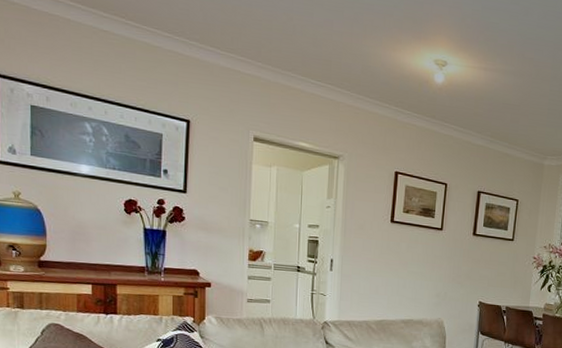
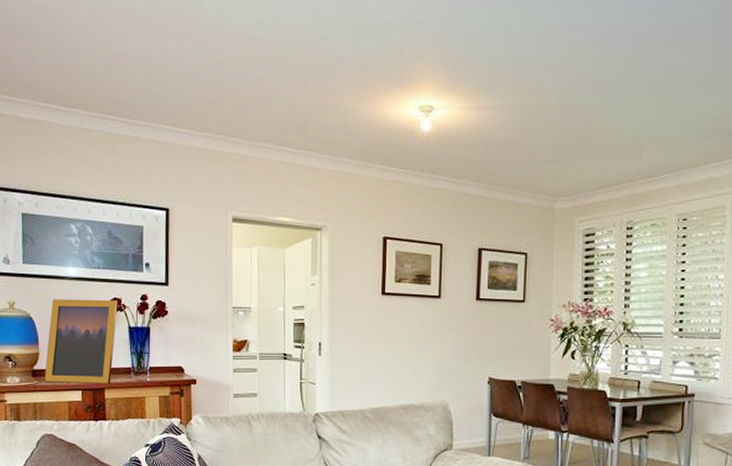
picture frame: none [51,194,133,281] -> present [44,299,118,385]

